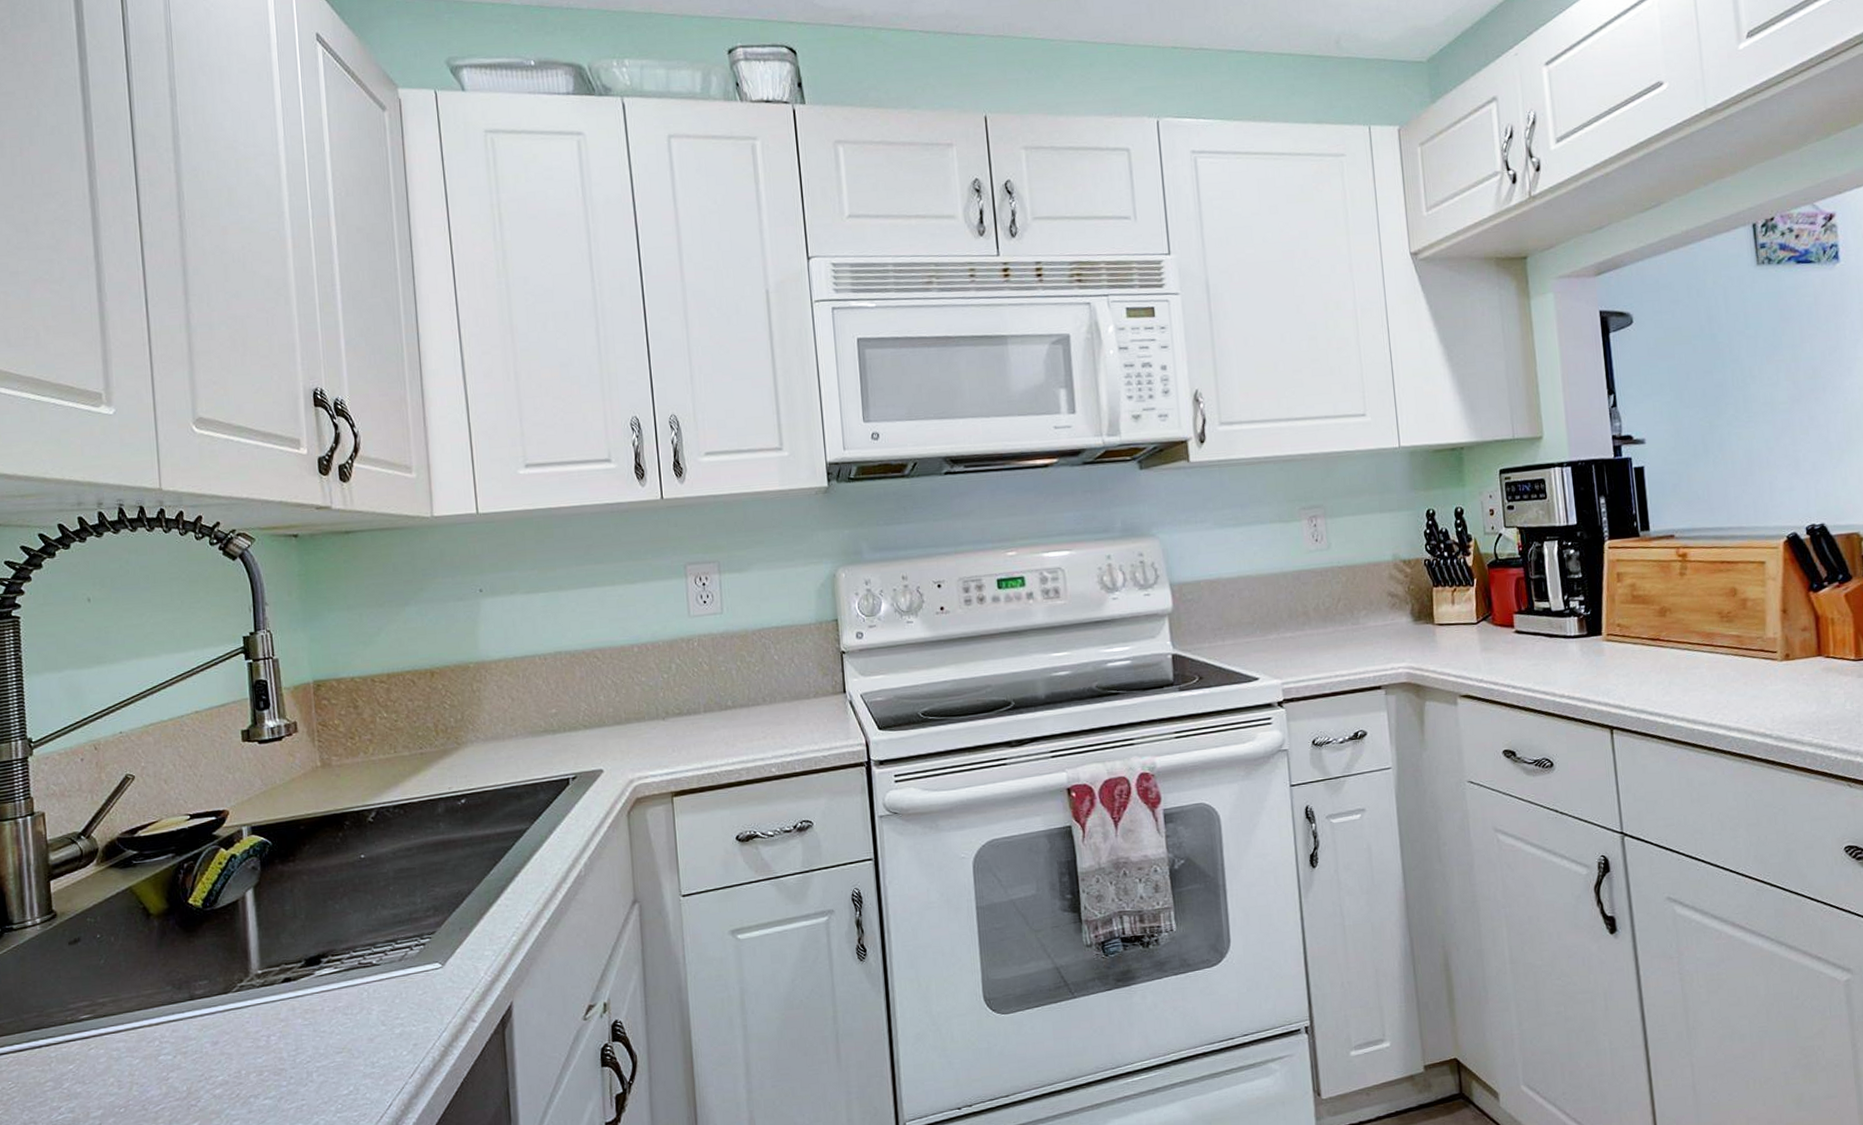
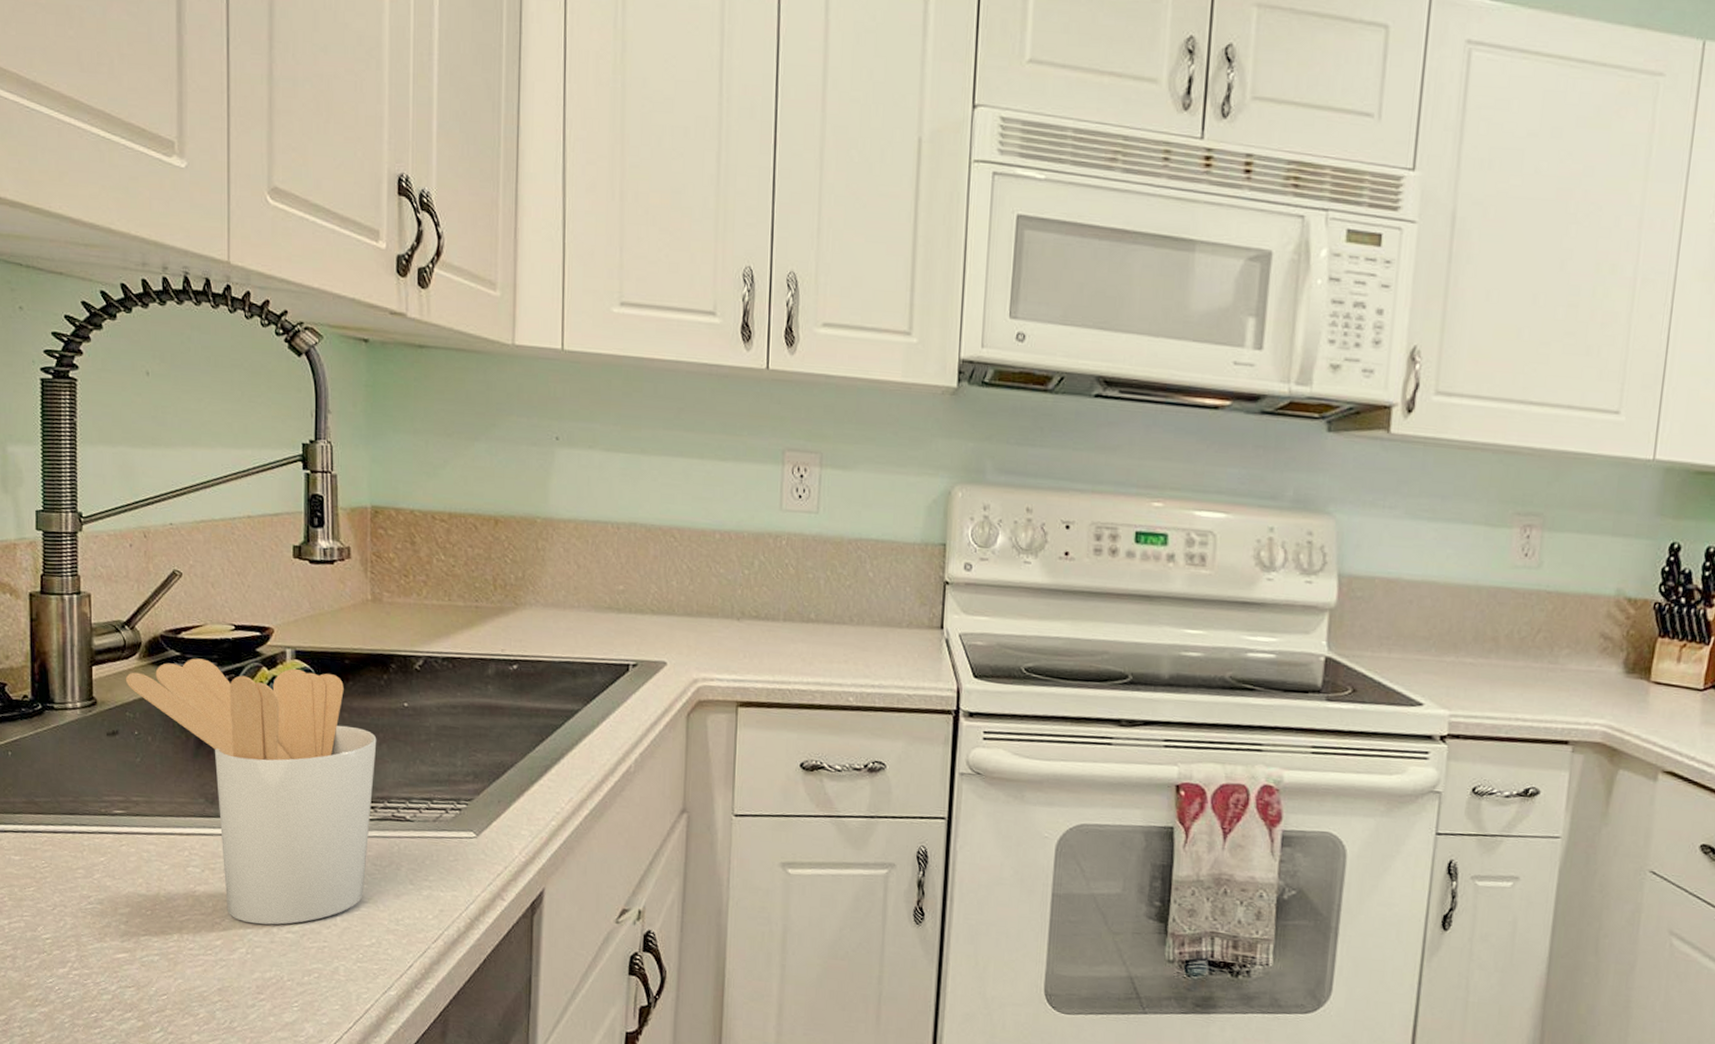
utensil holder: none [84,842,338,1099] -> present [125,658,377,925]

